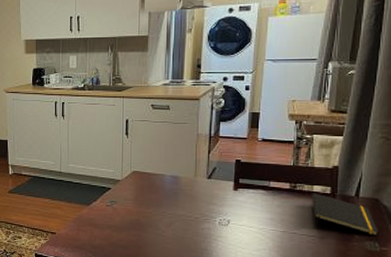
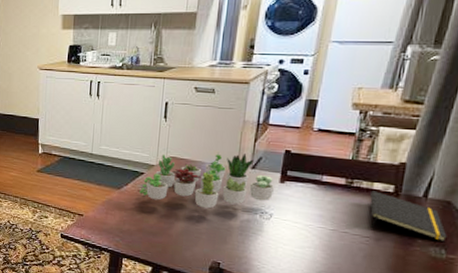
succulent plant: none [108,164,230,219] -> present [139,152,275,209]

